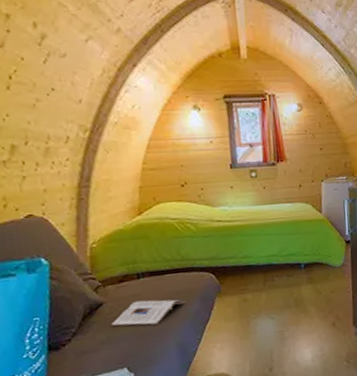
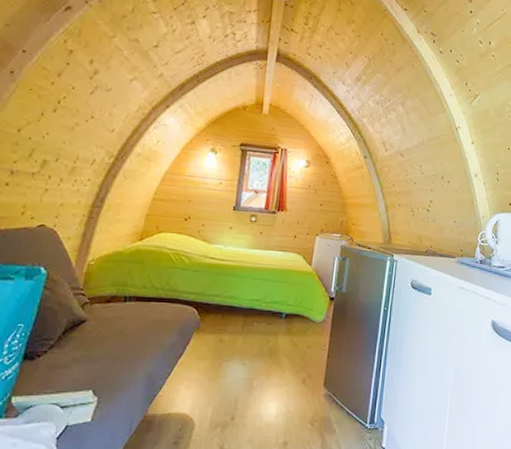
magazine: present [112,299,186,326] -> none [89,323,164,350]

